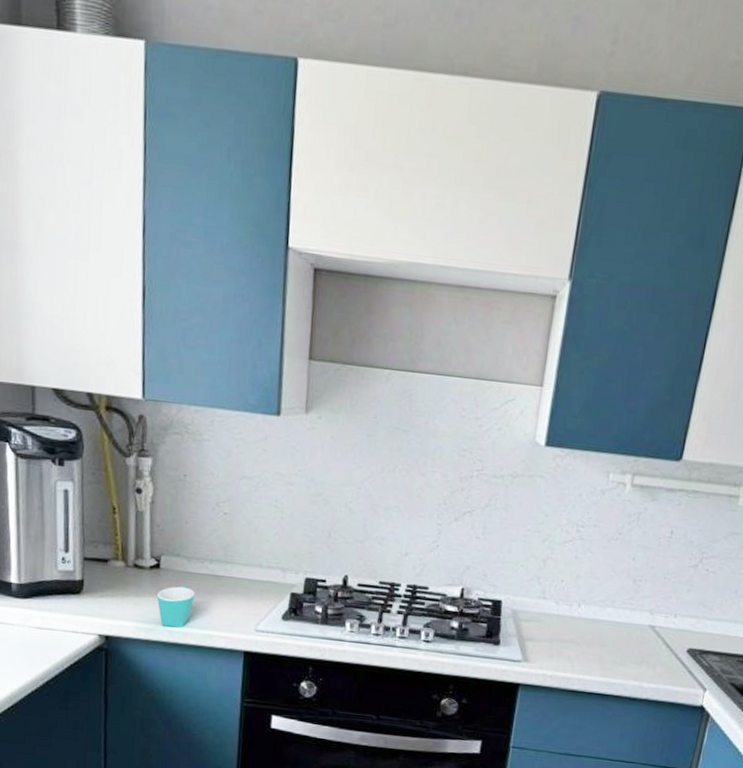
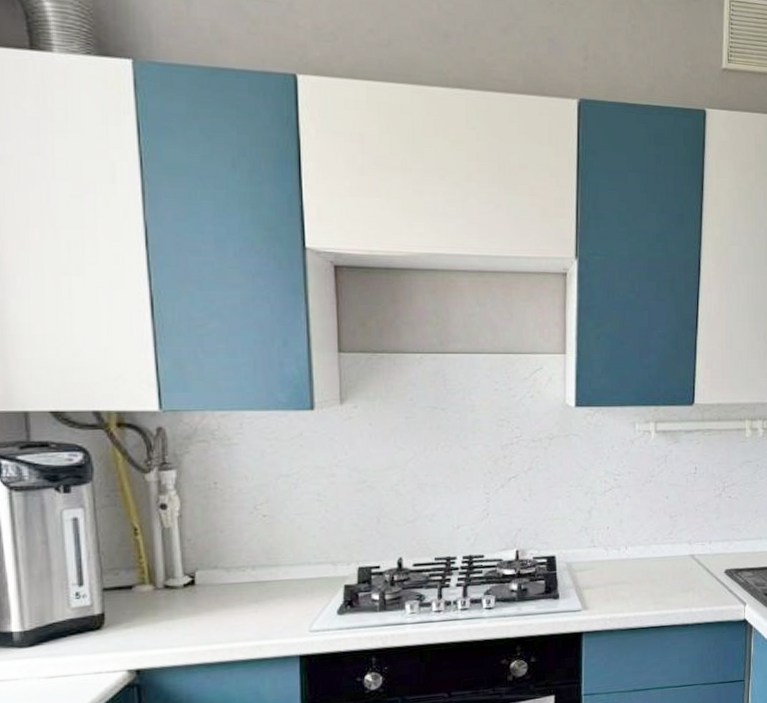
mug: present [156,584,195,628] -> none [193,597,238,646]

